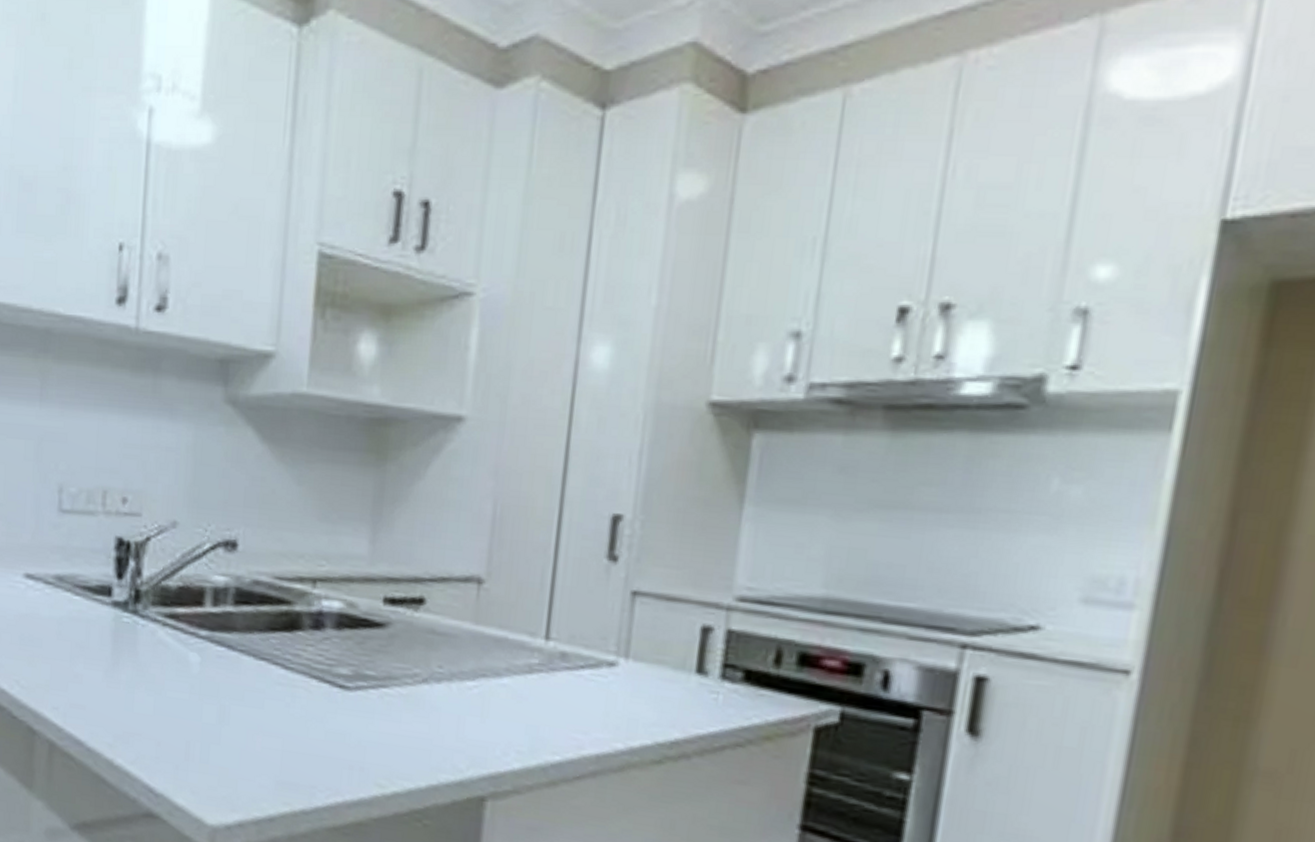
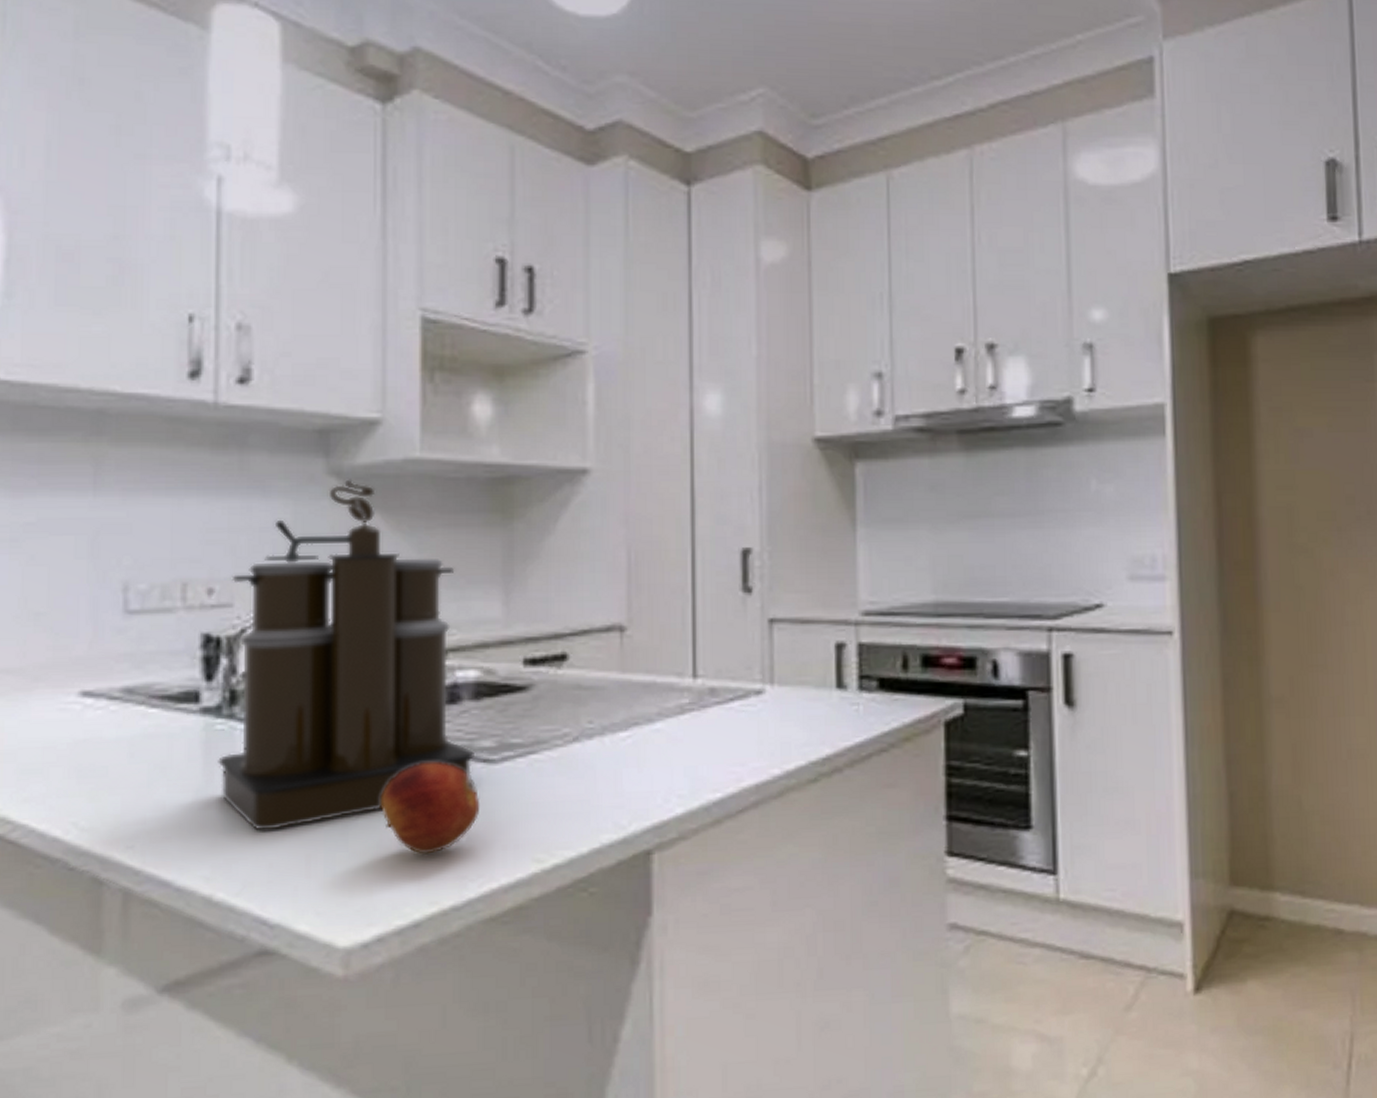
coffee maker: none [123,408,332,716] -> present [218,479,474,831]
fruit: none [249,678,334,761] -> present [381,761,480,855]

